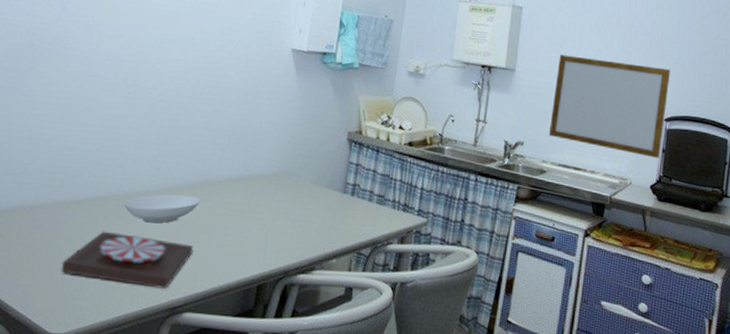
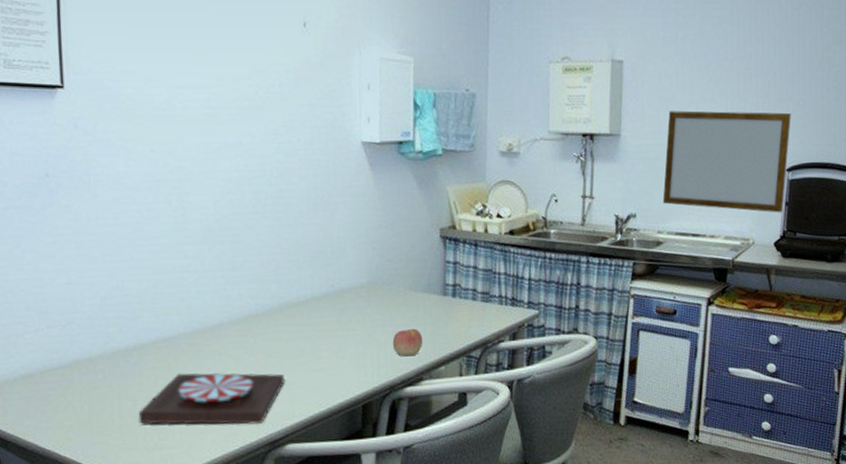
bowl: present [123,194,201,224] -> none [195,322,284,358]
apple: none [292,219,320,246] -> present [392,328,423,357]

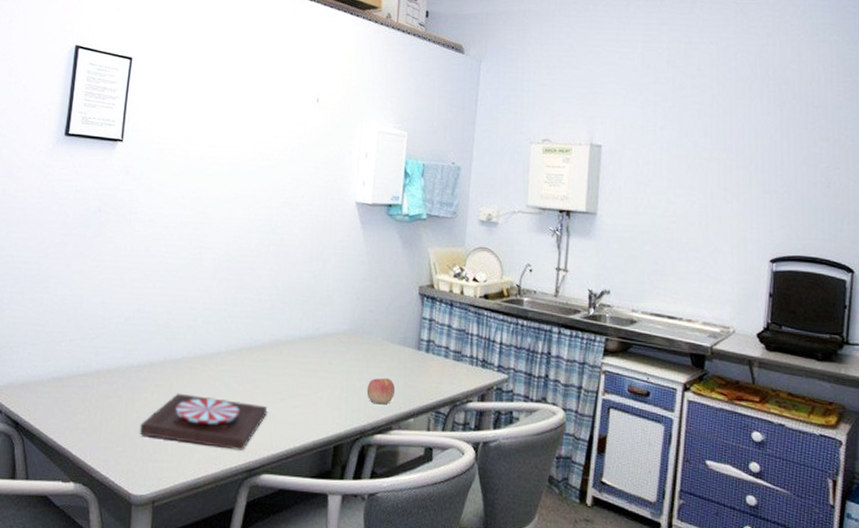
writing board: present [662,110,791,213] -> none [637,194,775,304]

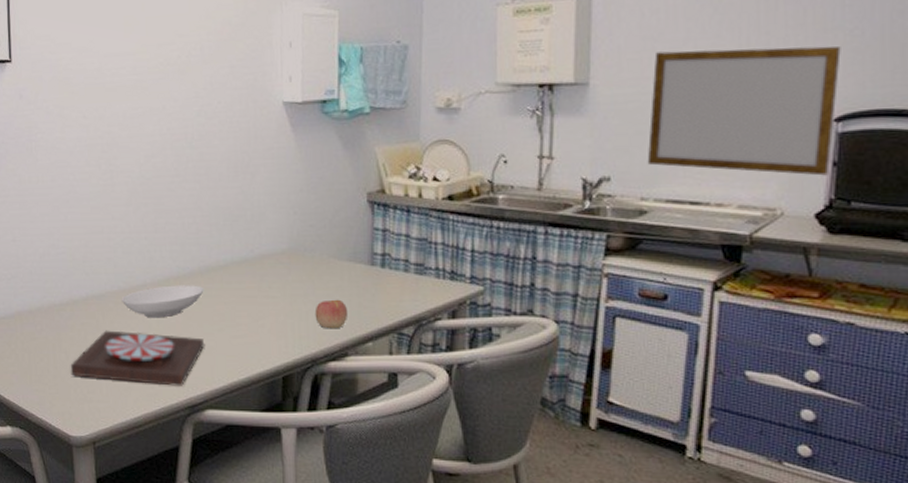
bowl: none [196,355,272,385] -> present [121,285,204,318]
writing board: none [637,194,775,304] -> present [647,46,841,176]

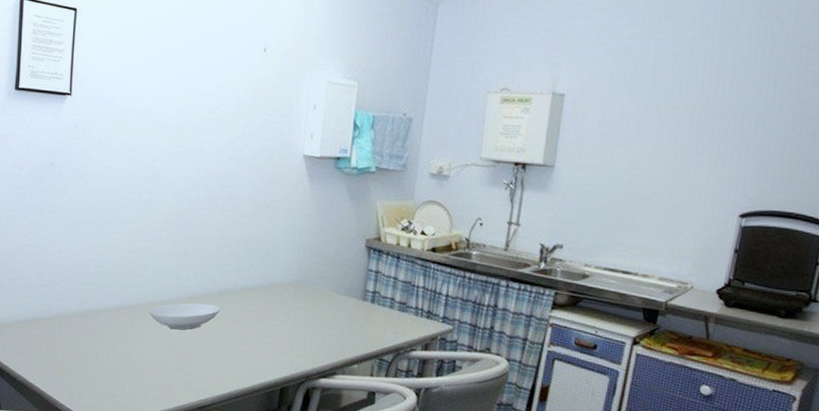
plate: present [70,330,205,386] -> none [98,336,217,390]
apple: present [314,299,349,329] -> none [312,326,340,352]
writing board: present [647,46,841,176] -> none [593,146,751,260]

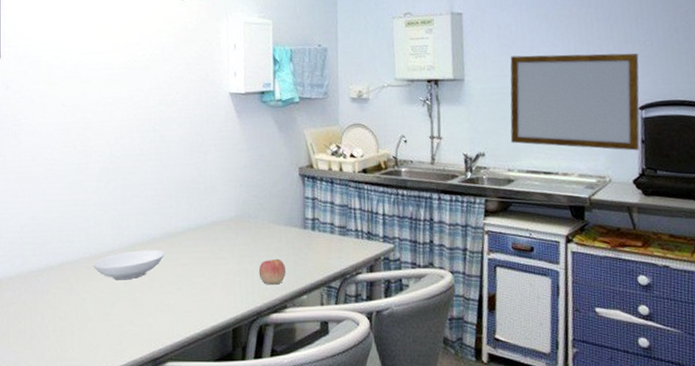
apple: none [312,326,340,352] -> present [258,258,286,285]
writing board: none [593,146,751,260] -> present [510,53,640,151]

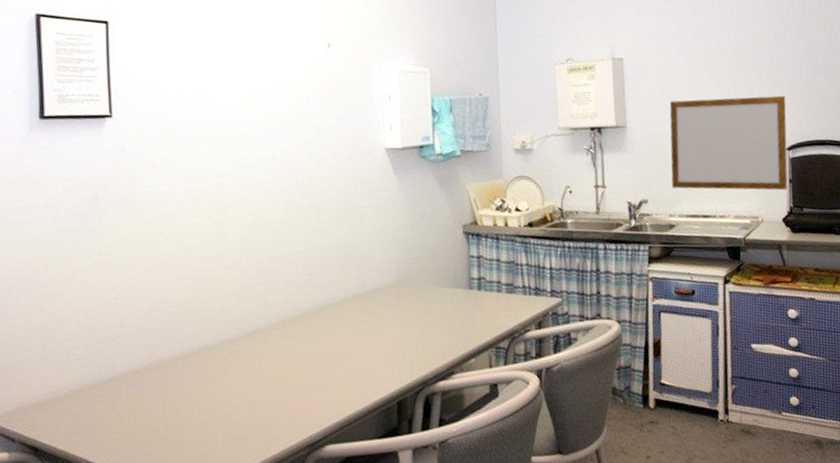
bowl: present [92,250,165,280] -> none [235,324,319,362]
apple: present [258,258,286,285] -> none [423,323,453,352]

